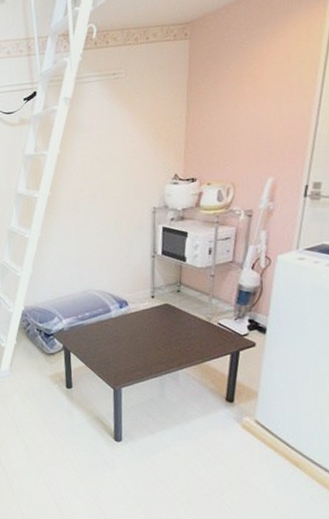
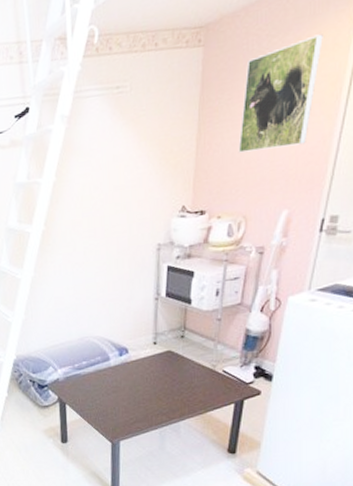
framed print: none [224,26,297,128] -> present [238,34,323,153]

